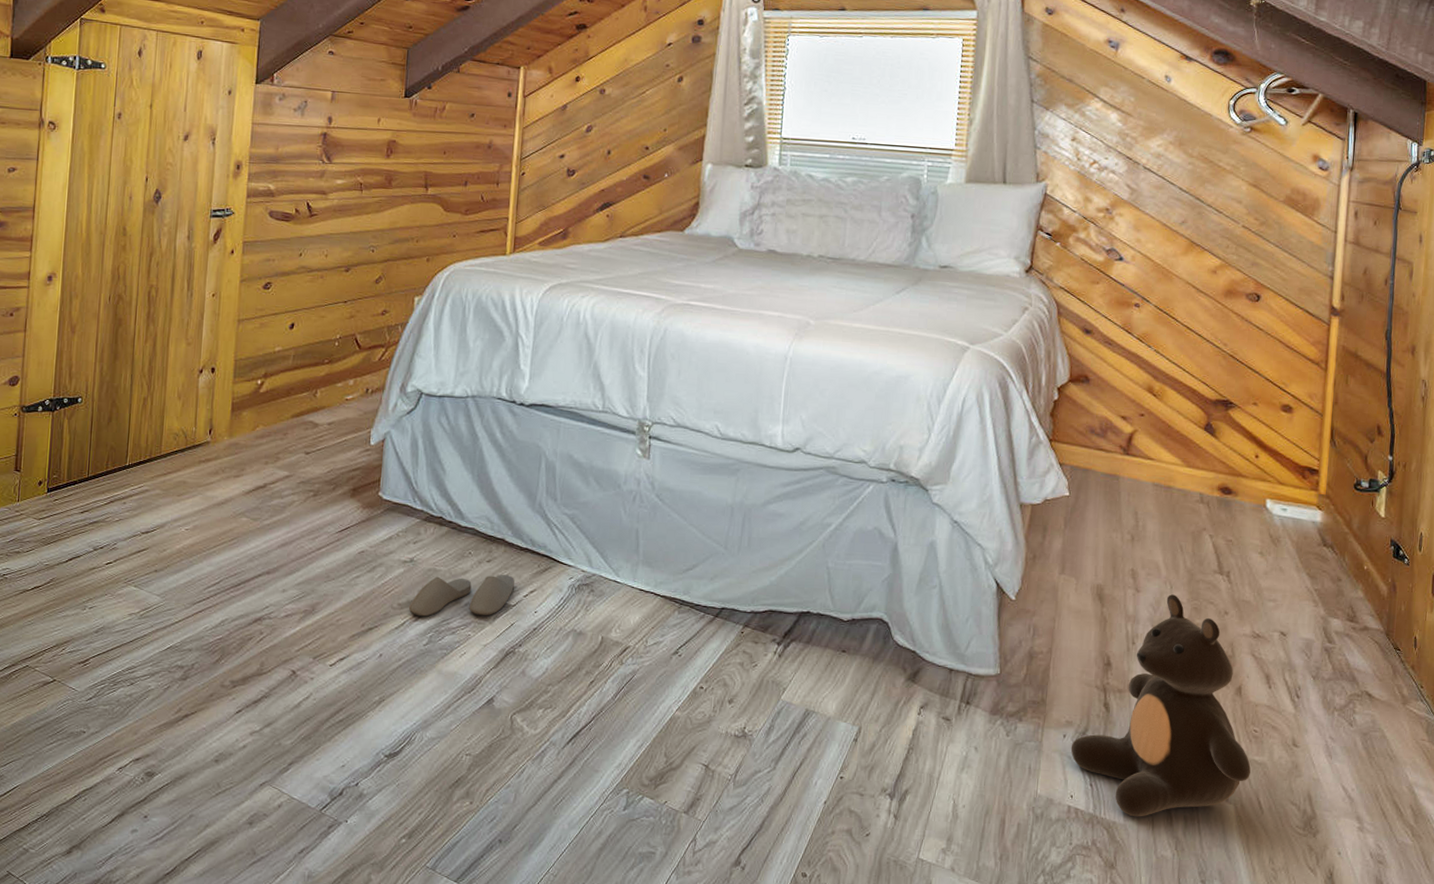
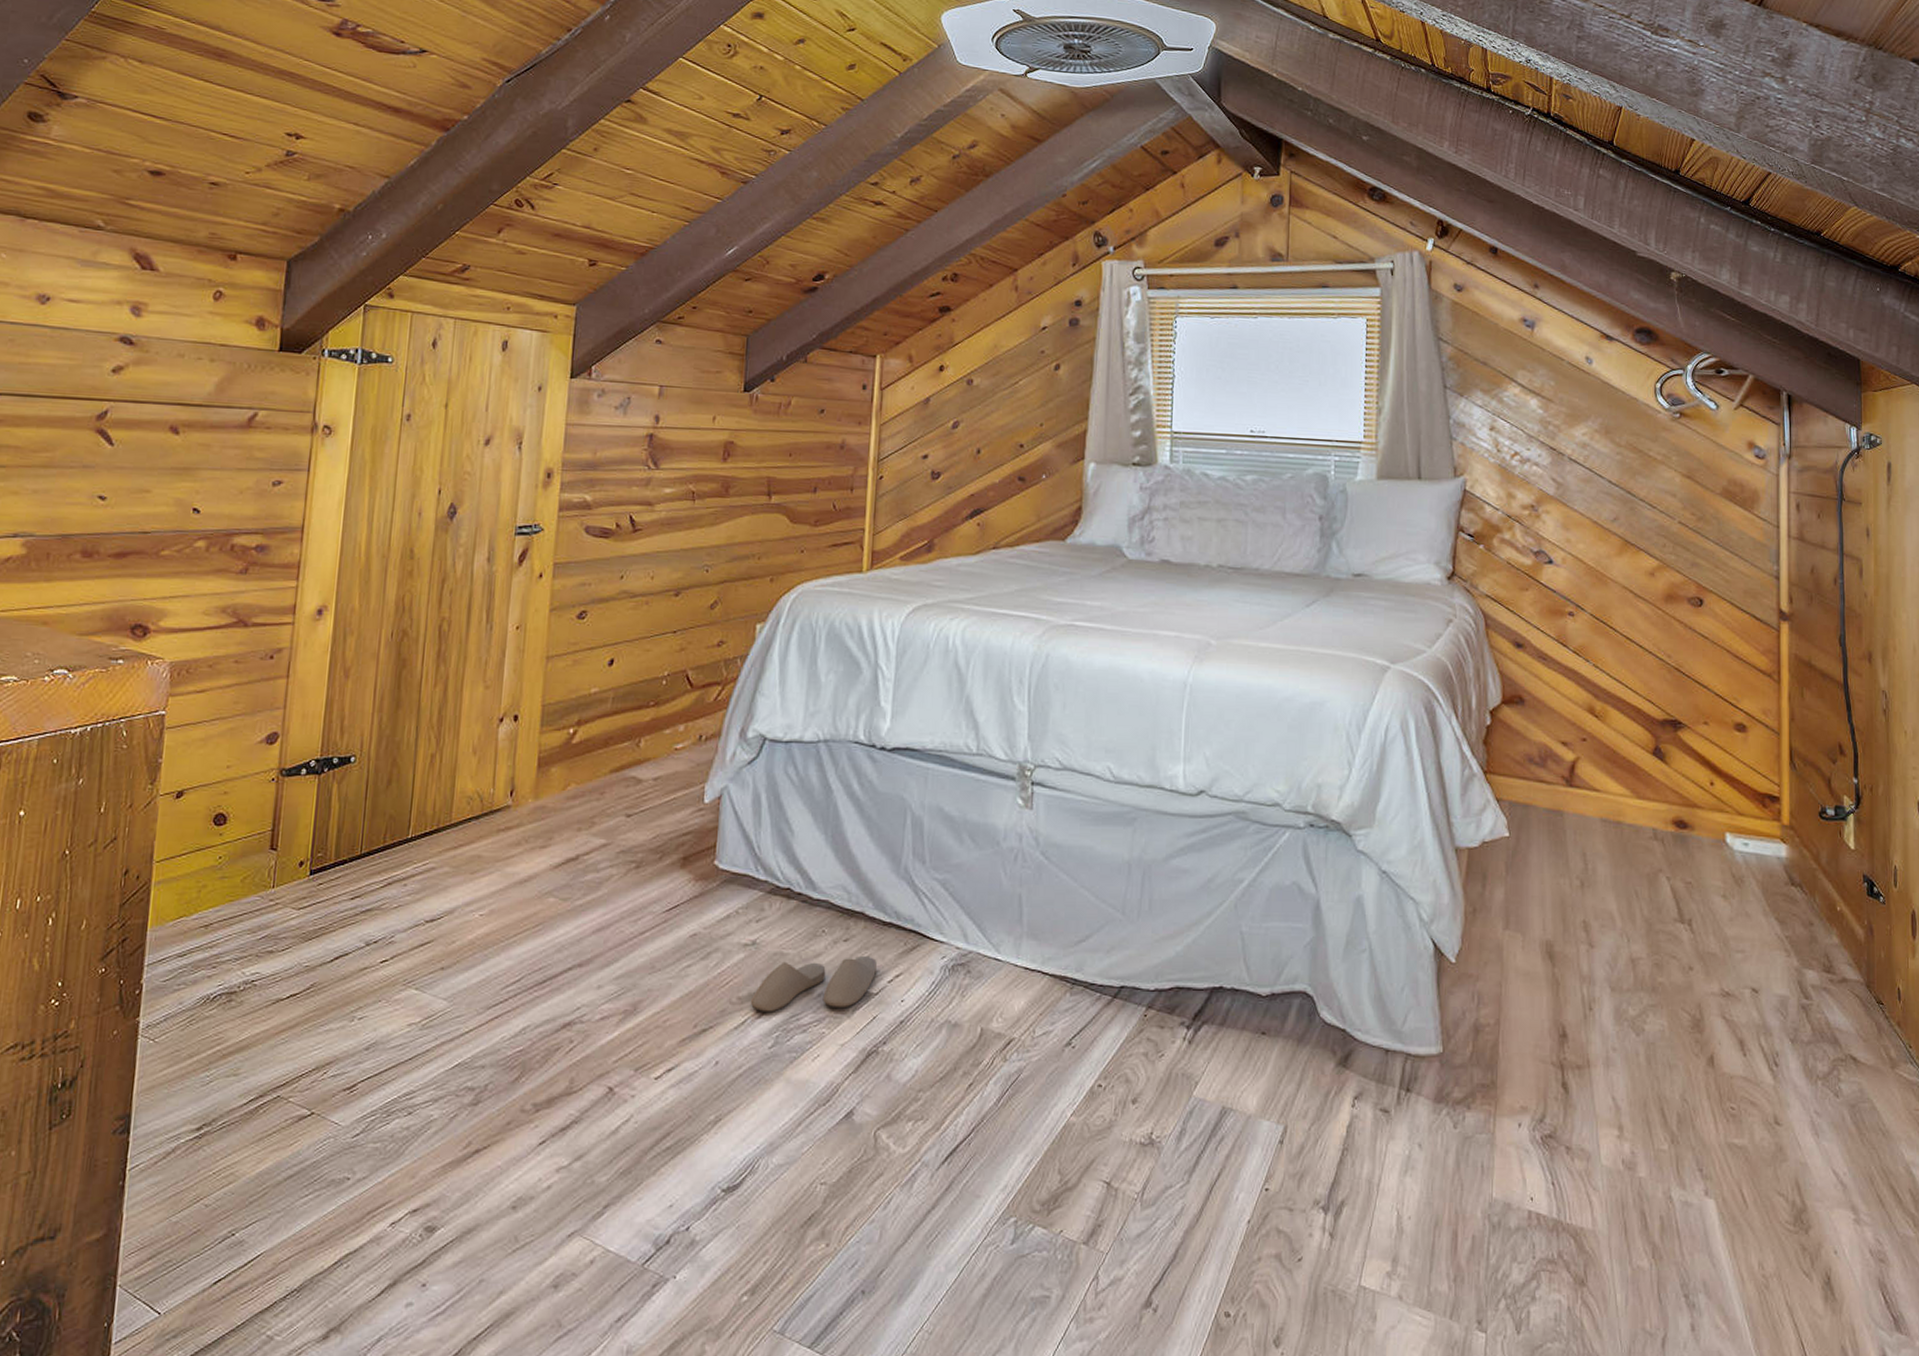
teddy bear: present [1070,594,1251,817] -> none [1527,949,1730,1220]

